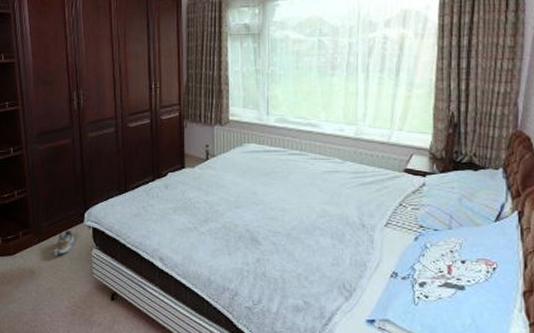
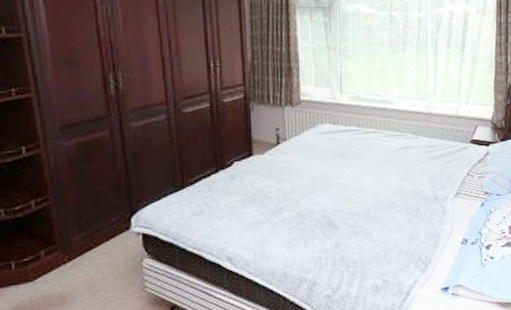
shoe: present [53,229,75,256] -> none [90,239,119,274]

